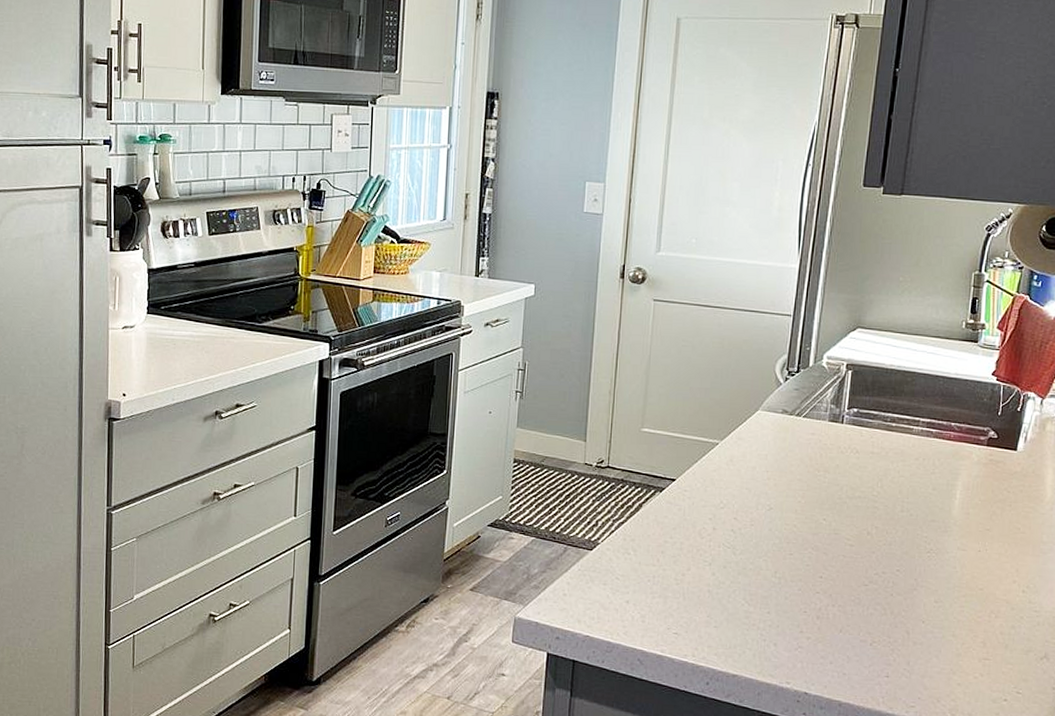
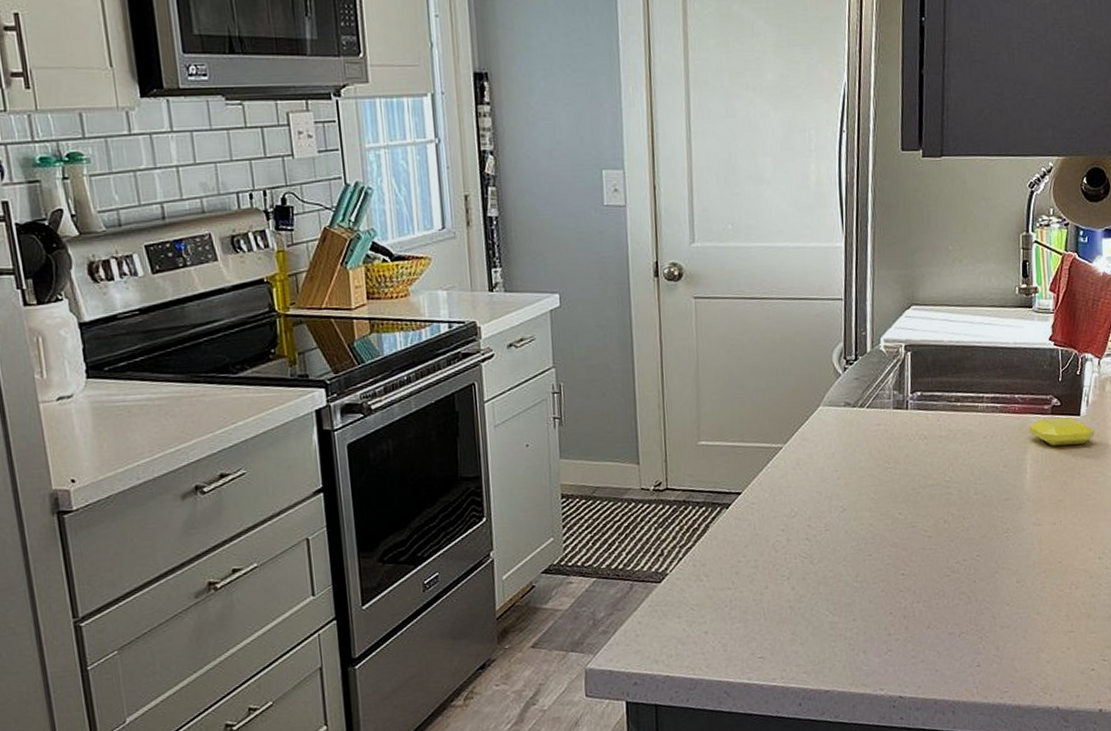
soap bar: none [962,449,1031,478] -> present [1029,417,1095,446]

